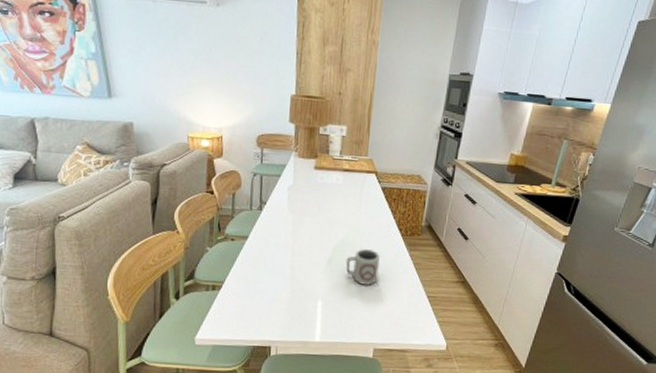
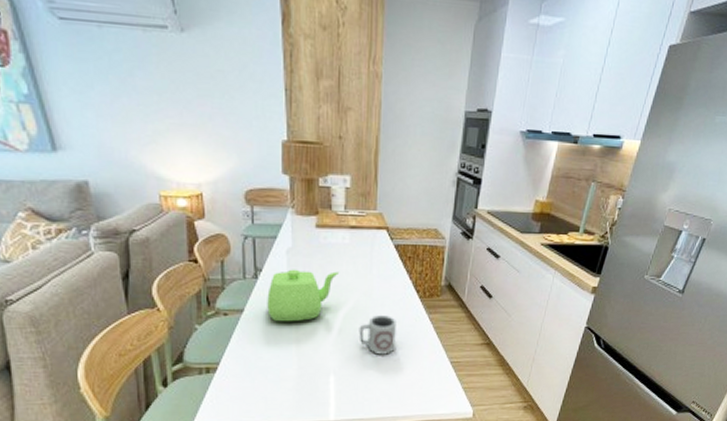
teapot: none [268,203,331,250] -> present [267,269,338,322]

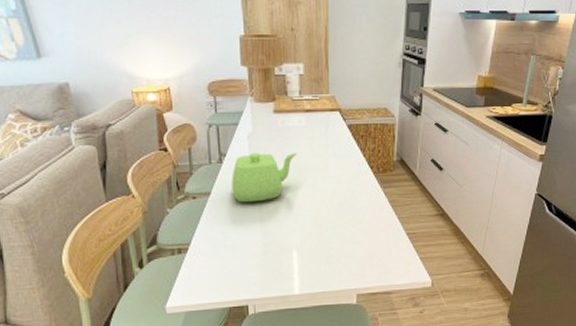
cup: present [359,315,396,355] -> none [318,192,353,230]

